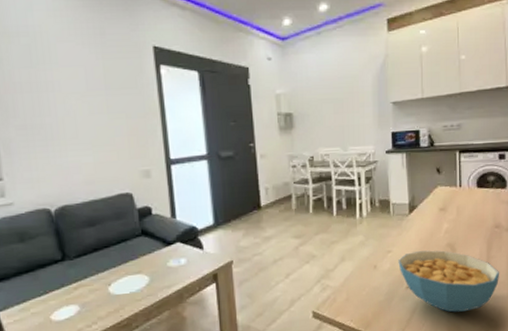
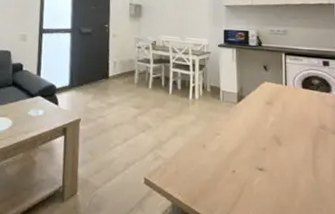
cereal bowl: present [398,250,500,313] -> none [226,138,327,207]

